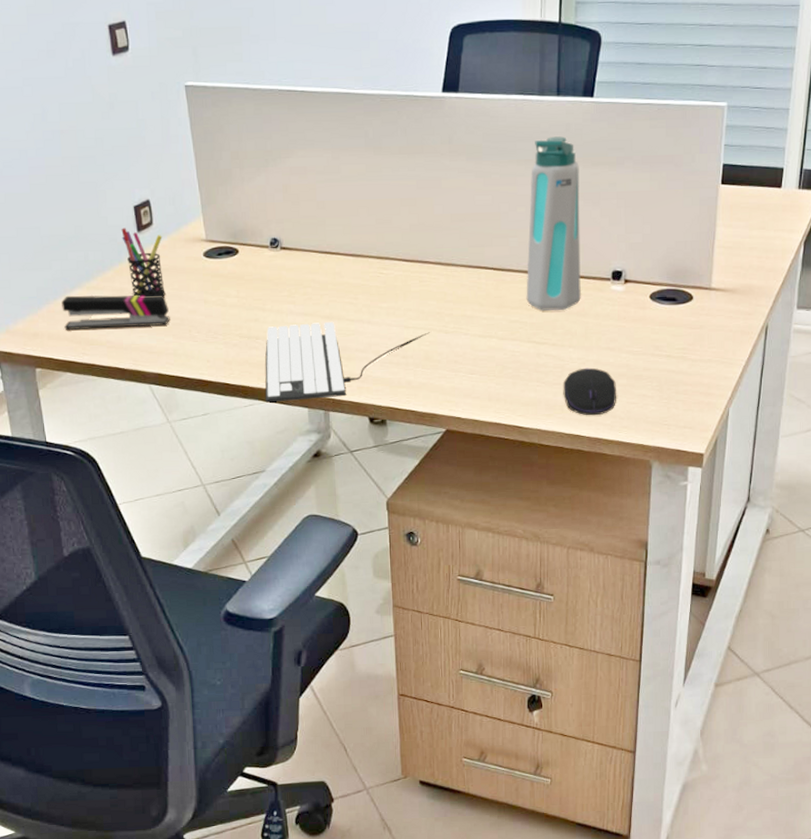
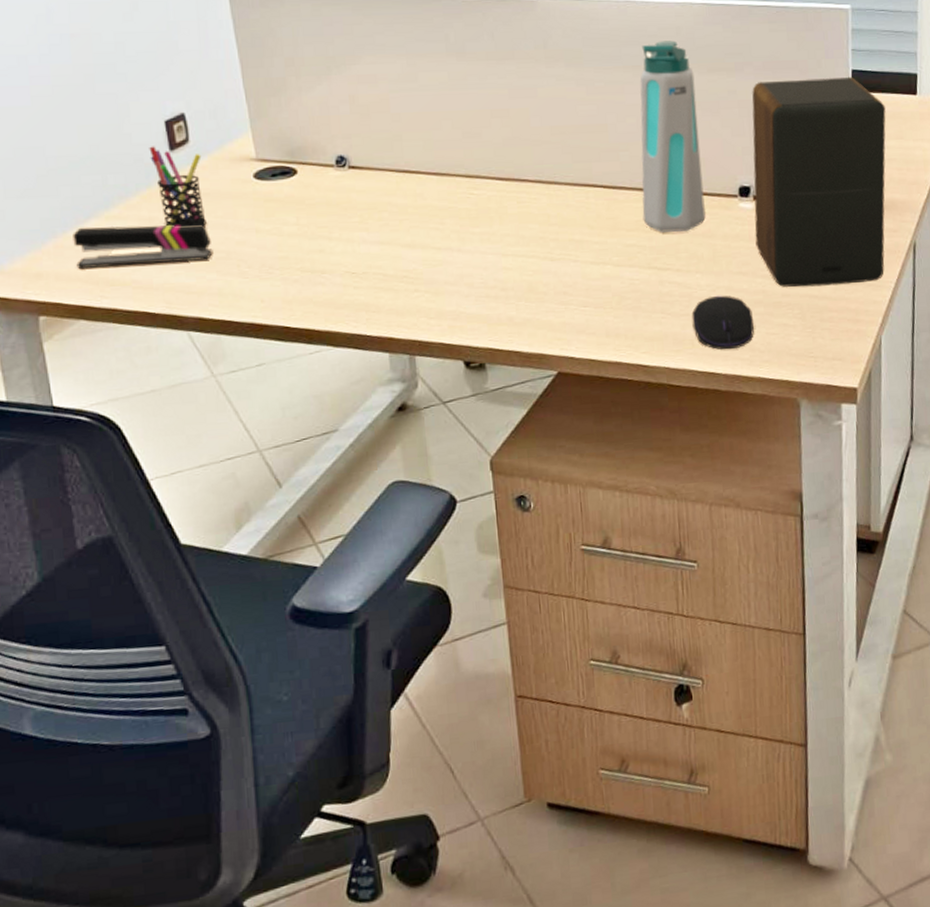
keyboard: present [265,321,431,403] -> none [333,250,534,348]
speaker: none [623,170,751,363] -> present [752,76,886,288]

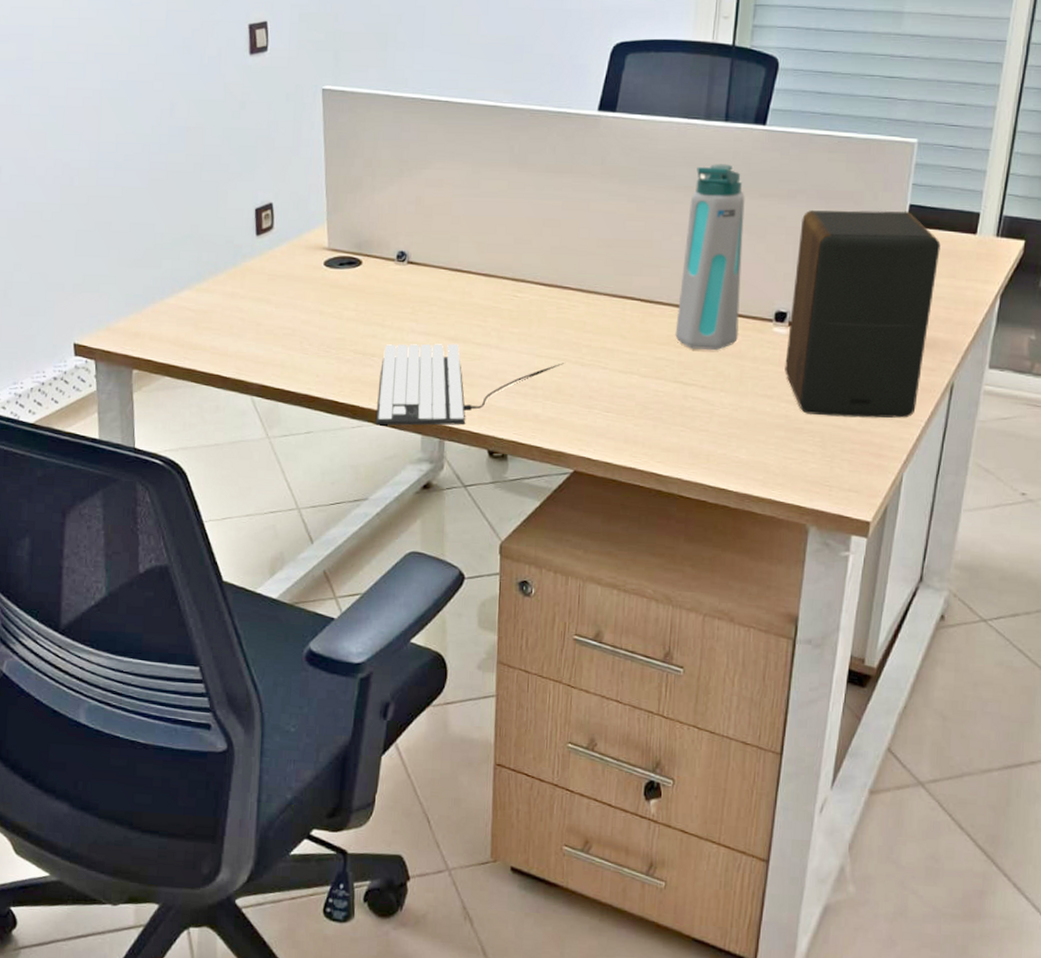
stapler: present [73,224,213,269] -> none [168,296,281,335]
pen holder: present [149,146,207,227] -> none [239,230,282,304]
keyboard: none [333,250,534,348] -> present [375,343,565,426]
computer mouse: present [691,295,754,350] -> none [710,415,772,469]

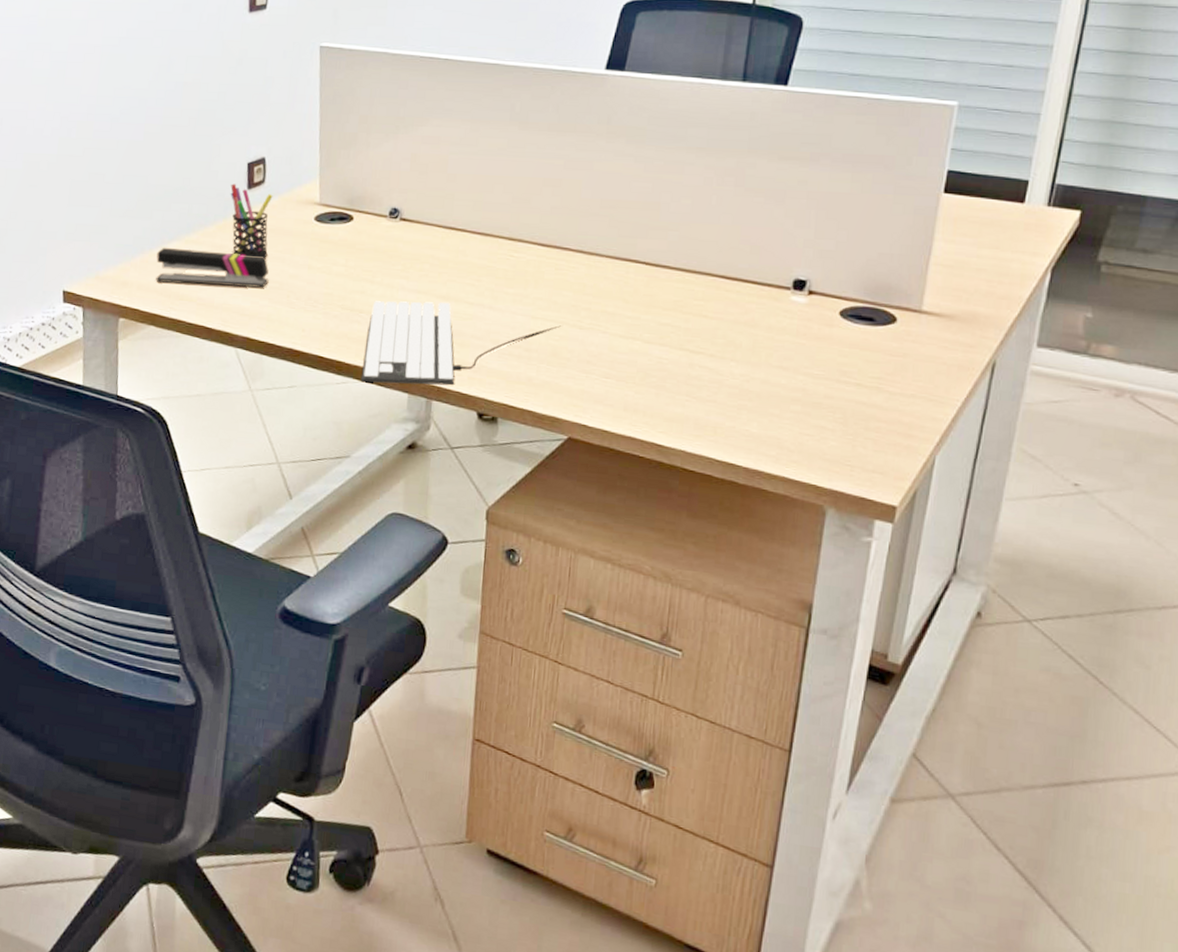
stapler: none [168,296,281,335] -> present [156,247,269,288]
pen holder: none [239,230,282,304] -> present [230,183,273,257]
water bottle: present [675,164,745,350] -> none [682,125,763,318]
speaker: present [785,210,941,418] -> none [803,174,983,397]

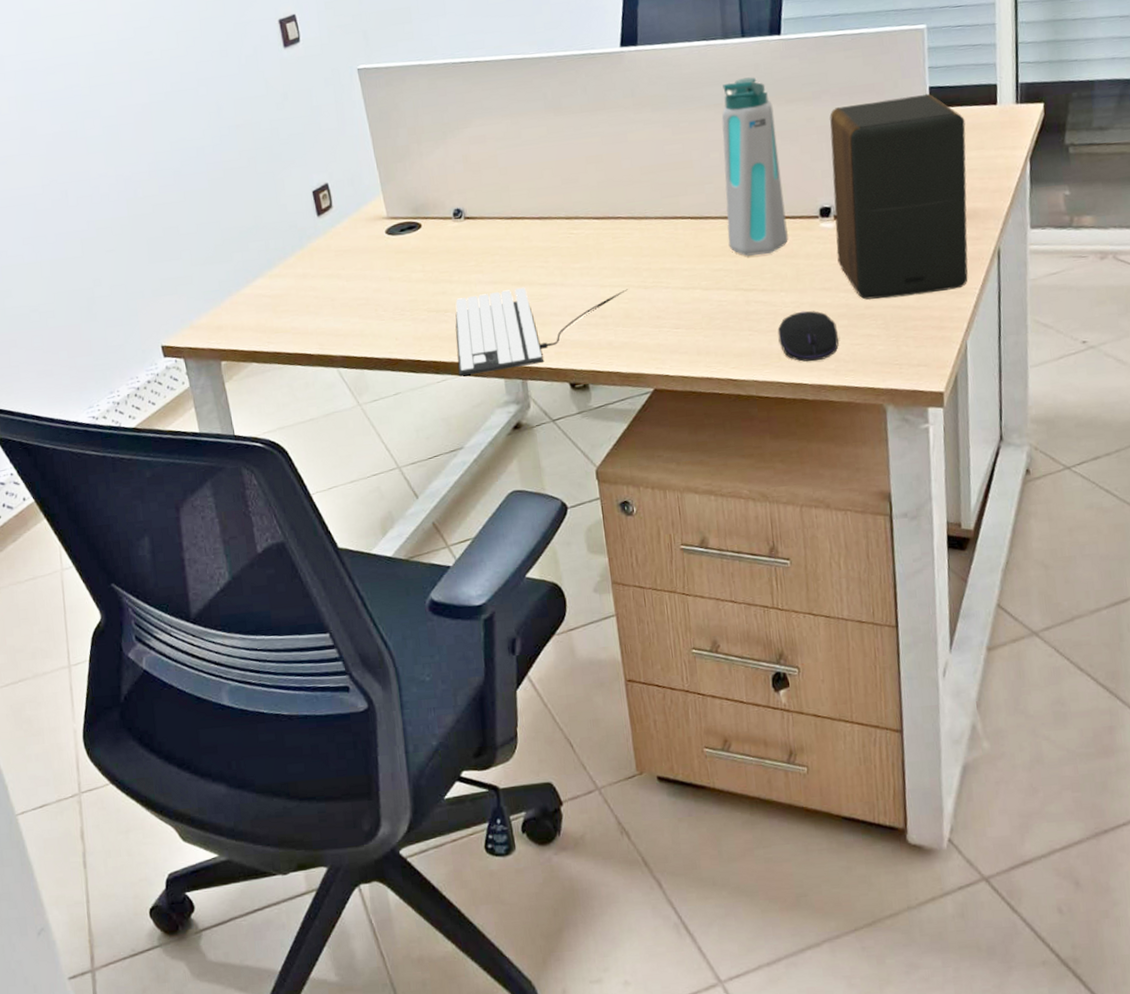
stapler: present [156,247,269,288] -> none [244,276,355,320]
pen holder: present [230,183,273,257] -> none [301,213,349,281]
water bottle: none [682,125,763,318] -> present [721,77,788,256]
computer mouse: none [717,386,787,444] -> present [777,310,839,362]
speaker: none [803,174,983,397] -> present [829,93,968,300]

